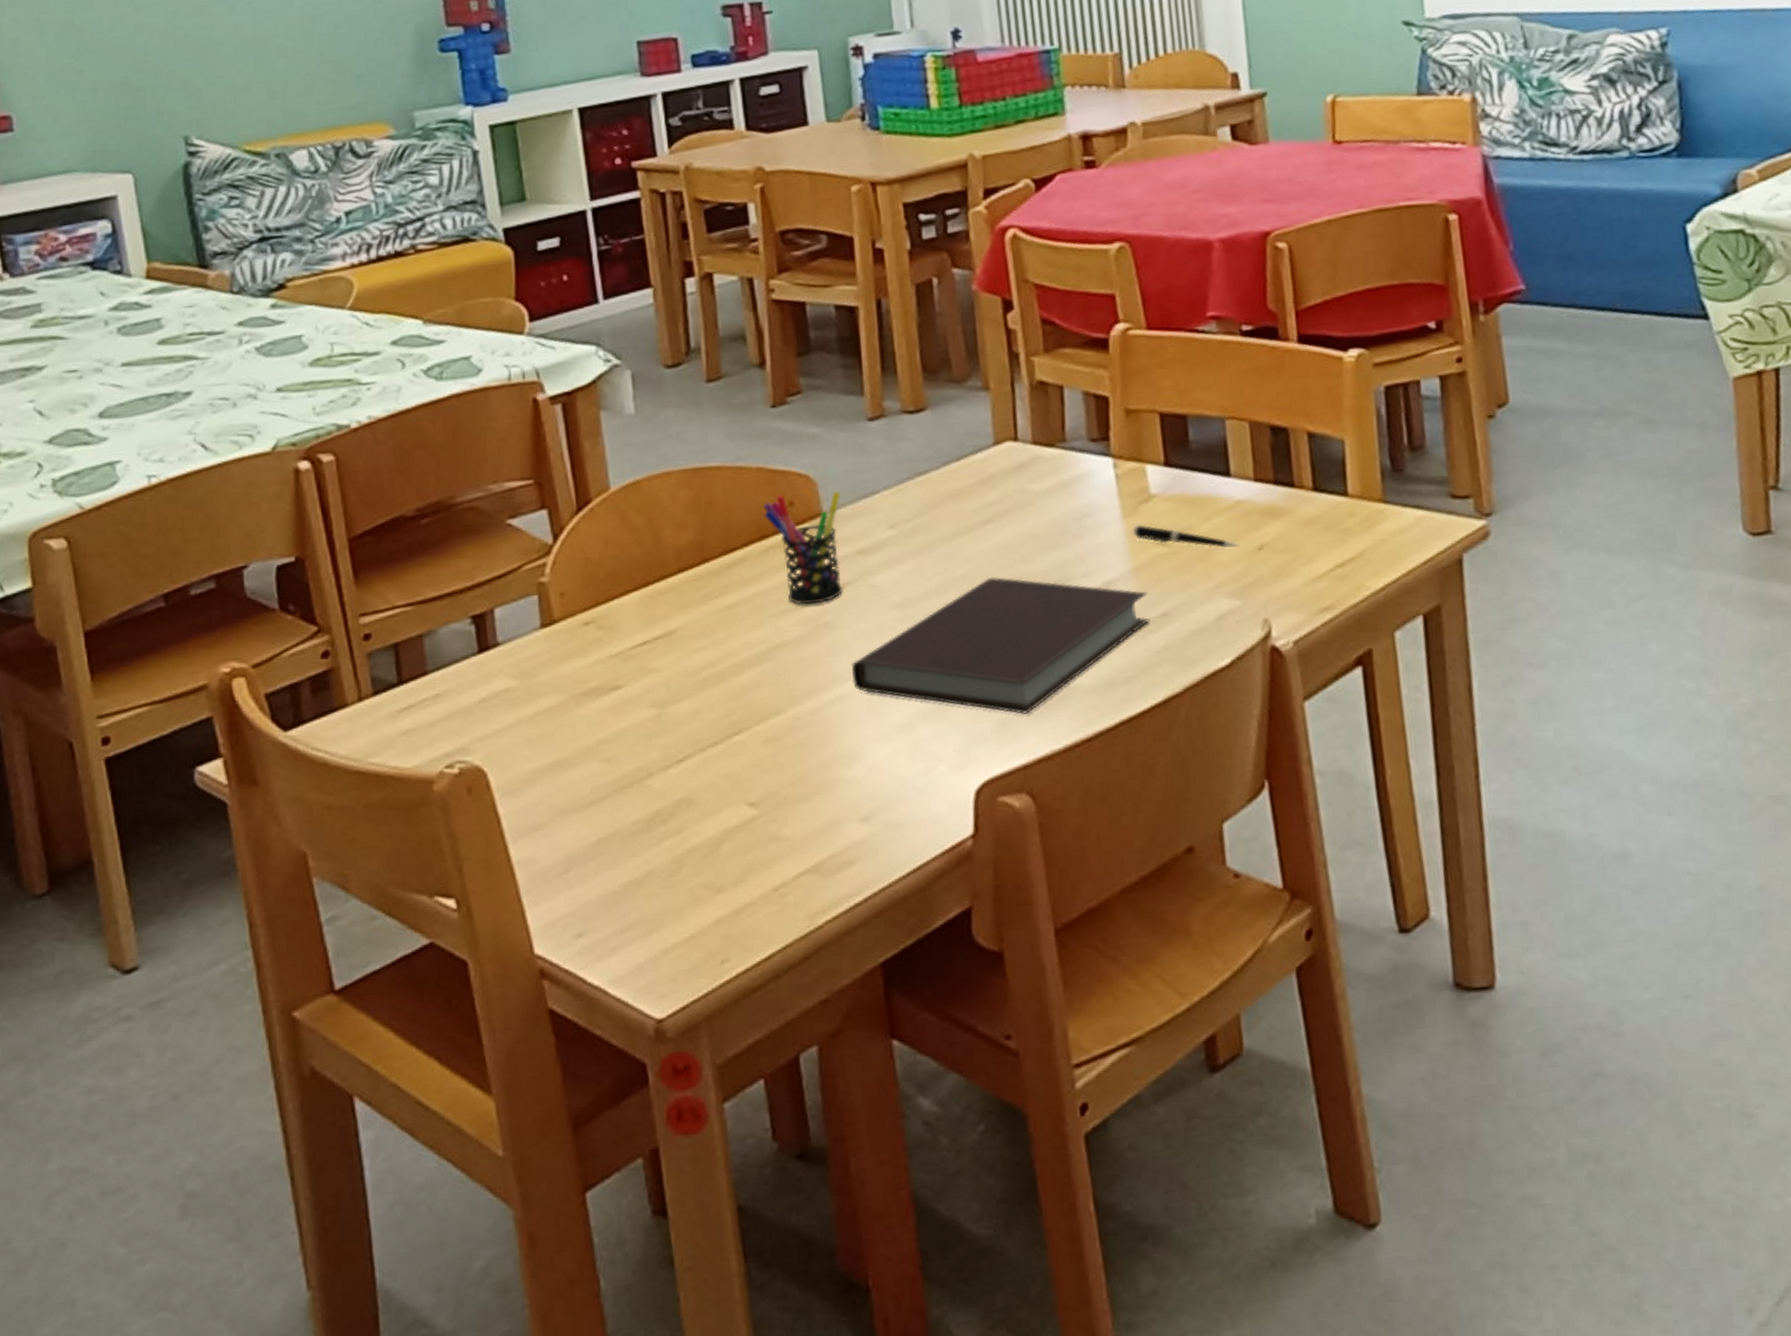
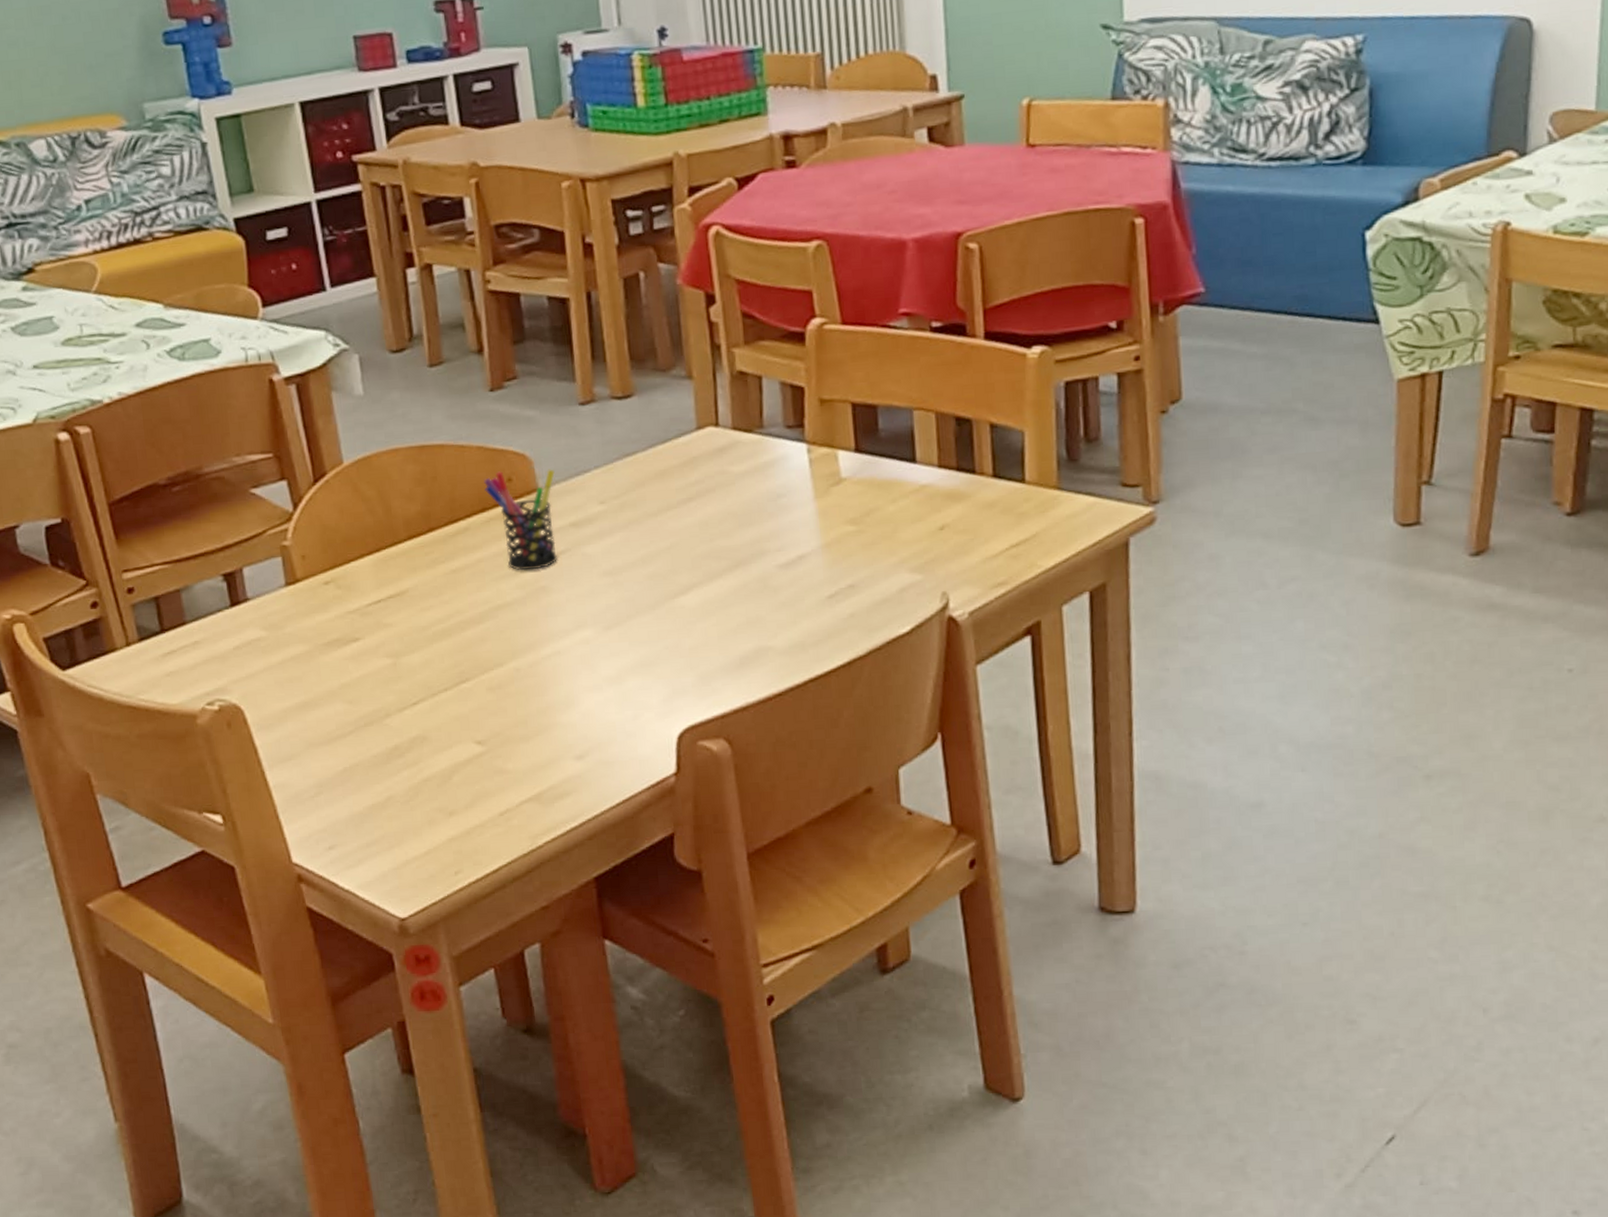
notebook: present [852,576,1150,714] -> none [566,549,838,671]
pen: present [1132,525,1240,548] -> none [823,505,923,528]

